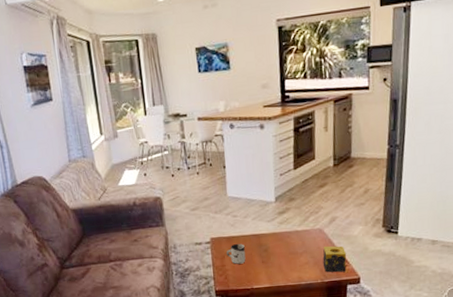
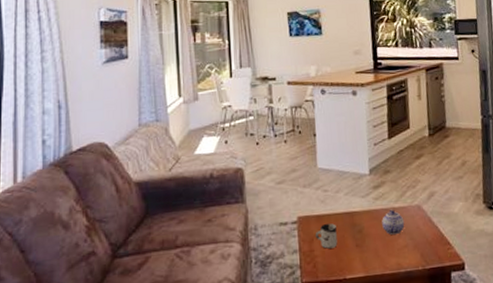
teapot: none [286,232,307,253] -> present [382,209,405,235]
candle: present [322,246,347,273] -> none [422,225,449,257]

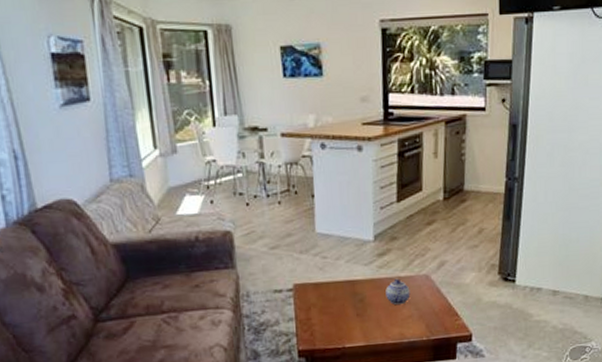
cup: present [315,223,338,249] -> none [312,292,337,318]

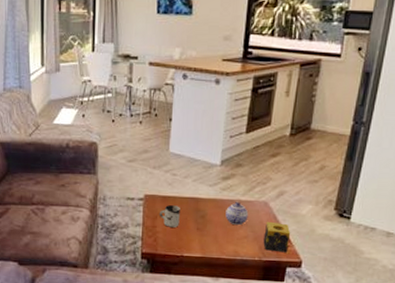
cup: none [312,292,337,318] -> present [159,205,180,228]
candle: none [429,295,457,328] -> present [263,221,291,253]

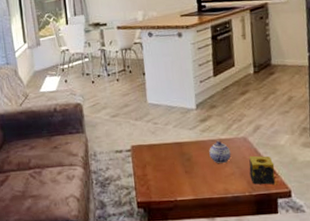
cup: present [159,205,180,228] -> none [147,152,168,174]

